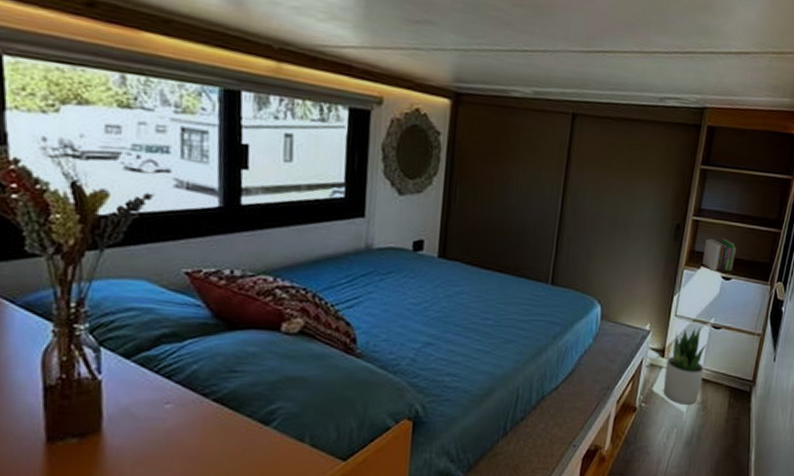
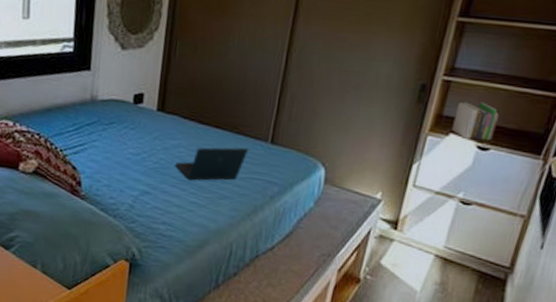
laptop: none [459,290,531,327] -> present [175,147,249,181]
planter: present [663,328,706,404] -> none [393,202,451,284]

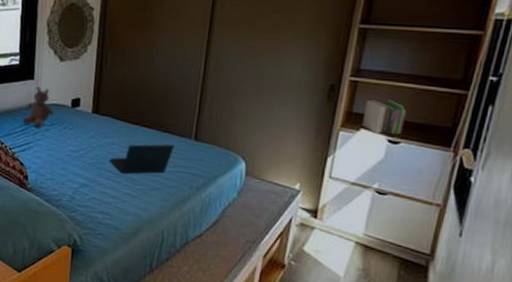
teddy bear: none [76,79,114,127] -> present [22,87,54,128]

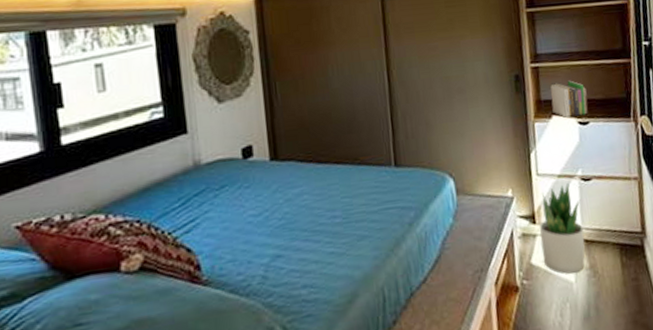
teddy bear: present [22,87,54,128] -> none [180,141,222,196]
laptop: present [110,144,175,174] -> none [302,177,376,229]
planter: none [315,192,368,270] -> present [540,183,586,274]

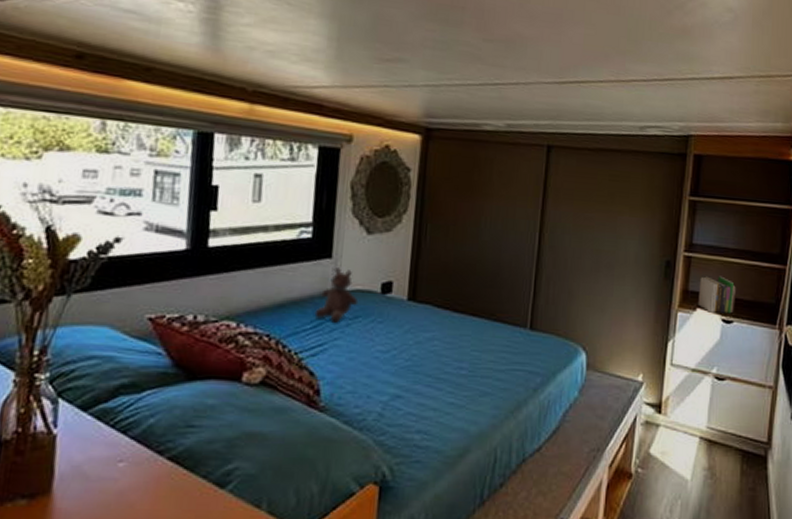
teddy bear: none [180,141,222,196] -> present [314,267,359,323]
planter: present [540,183,586,274] -> none [662,379,709,471]

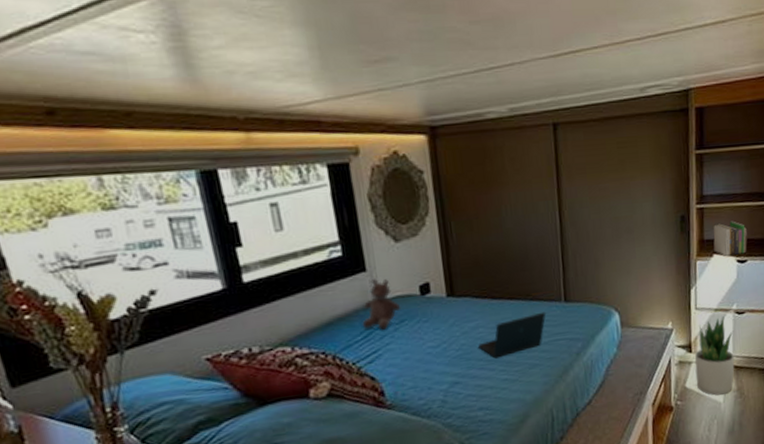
laptop: none [430,335,509,378] -> present [478,311,546,359]
planter: none [662,379,709,471] -> present [695,316,735,396]

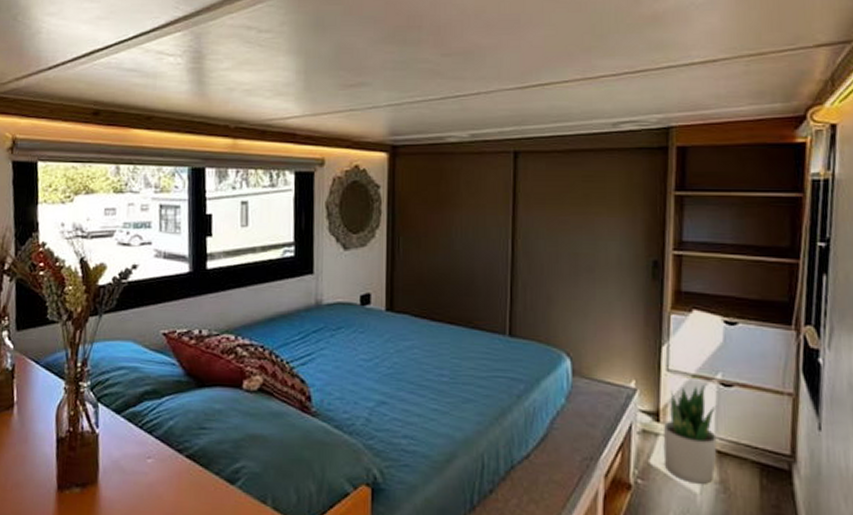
teddy bear: present [362,279,401,330] -> none [301,282,340,334]
laptop: present [478,311,546,359] -> none [411,343,488,385]
books: present [713,221,748,257] -> none [693,274,740,315]

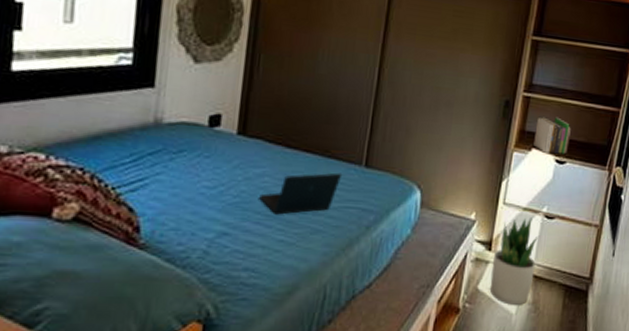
laptop: none [411,343,488,385] -> present [259,172,343,215]
books: none [693,274,740,315] -> present [533,117,572,154]

